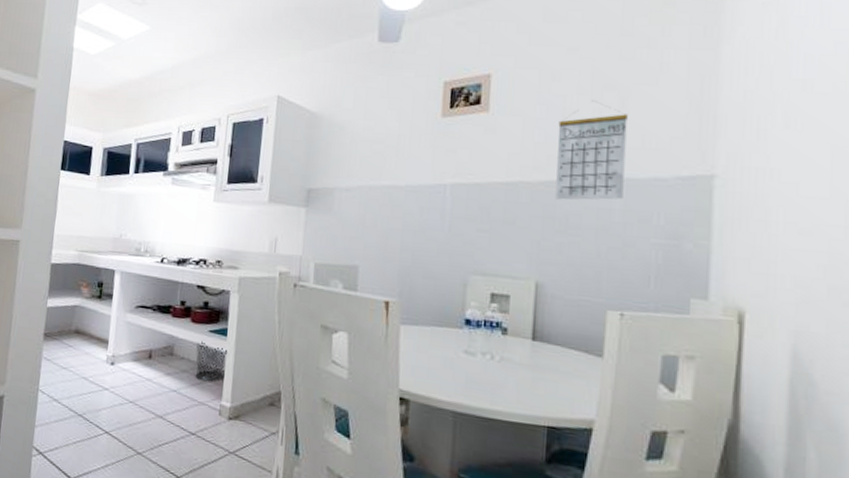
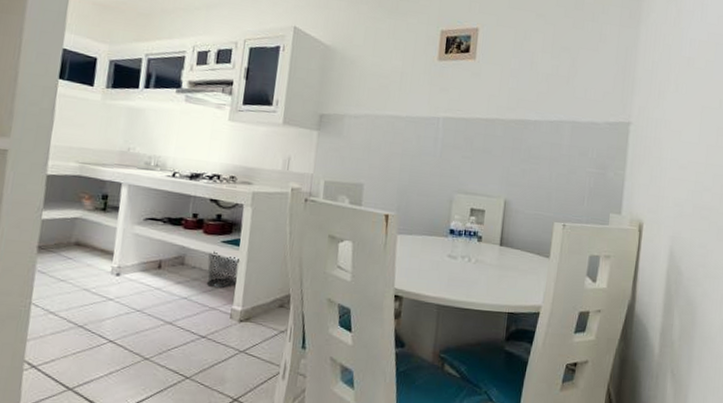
calendar: present [555,100,628,200] -> none [522,58,576,137]

